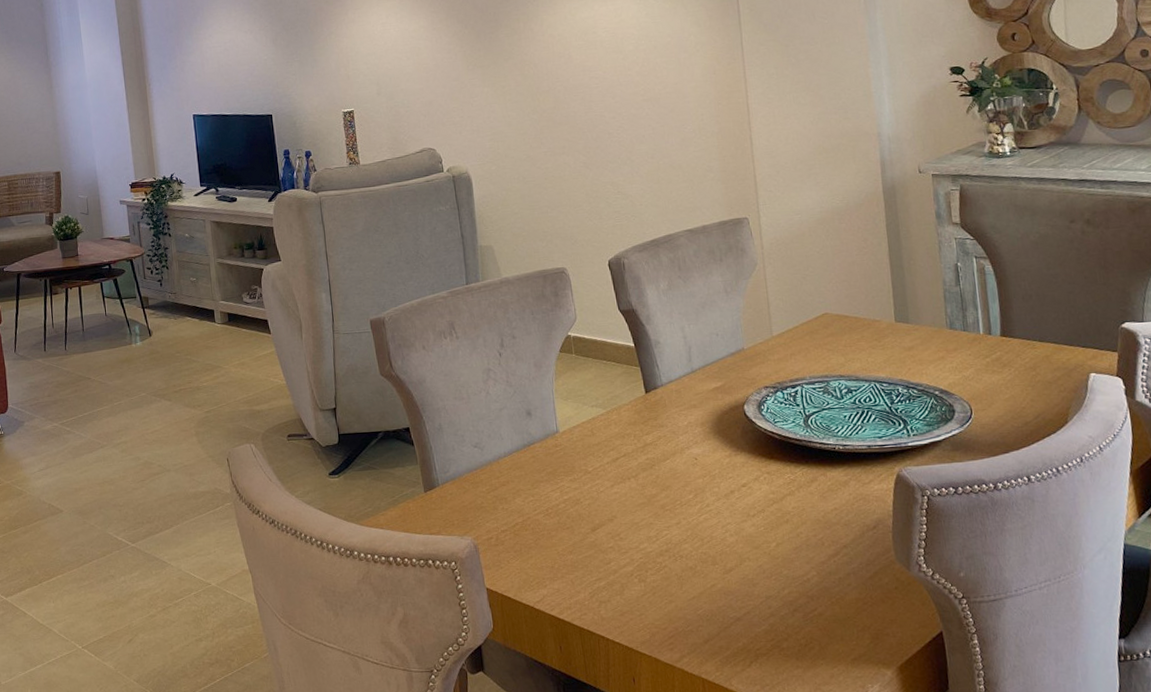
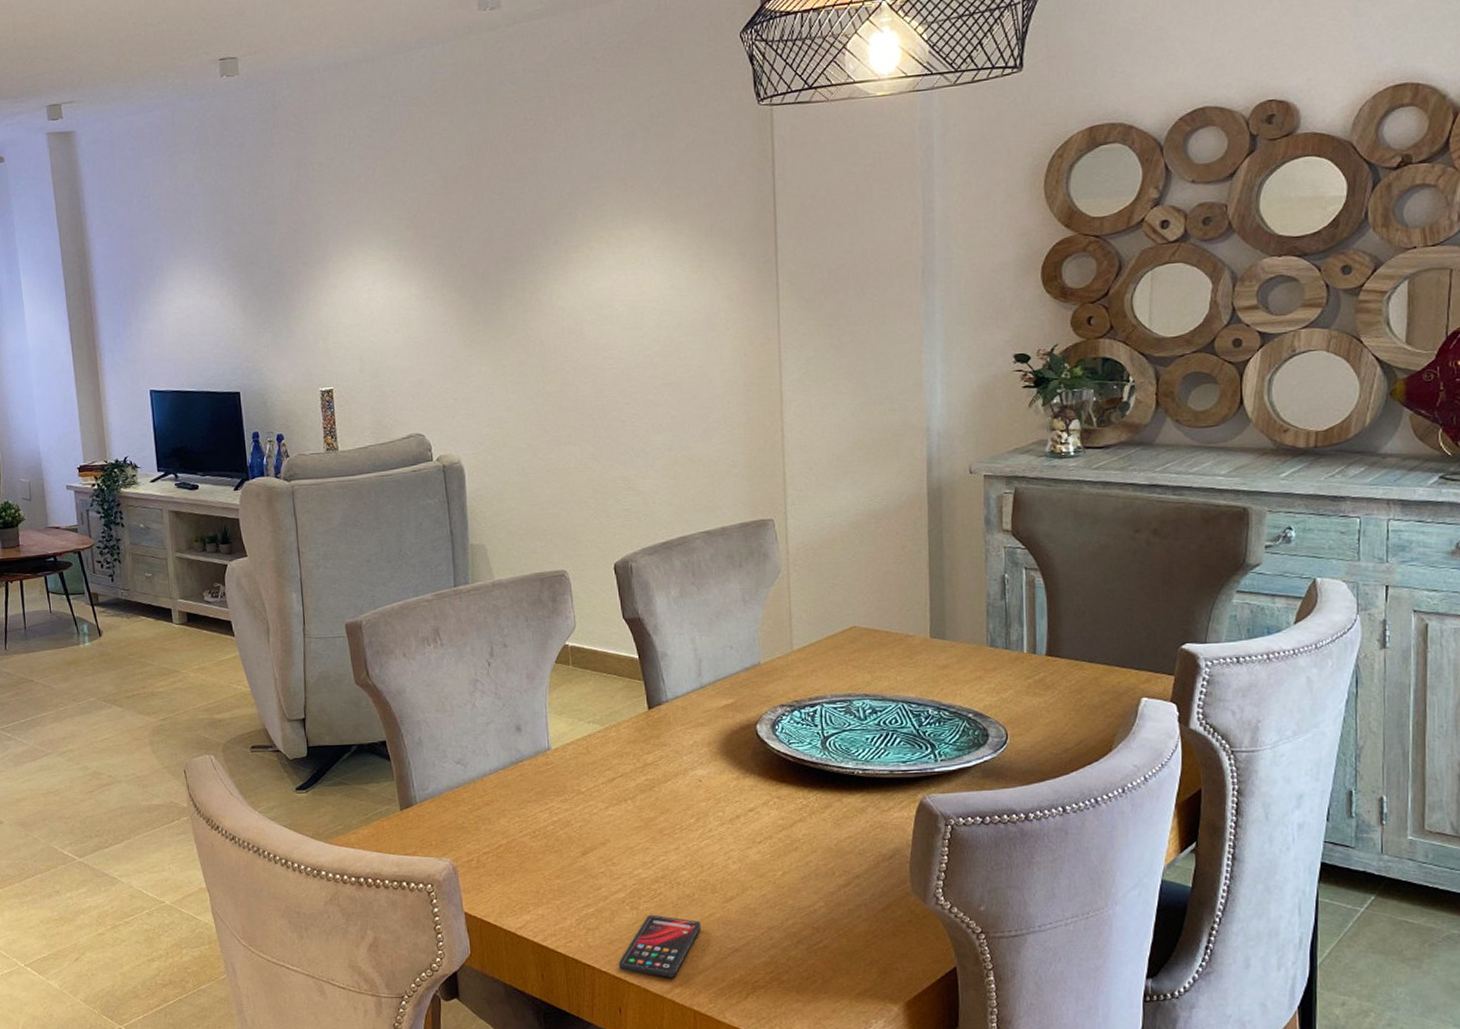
smartphone: none [631,586,705,647] -> present [619,914,702,978]

